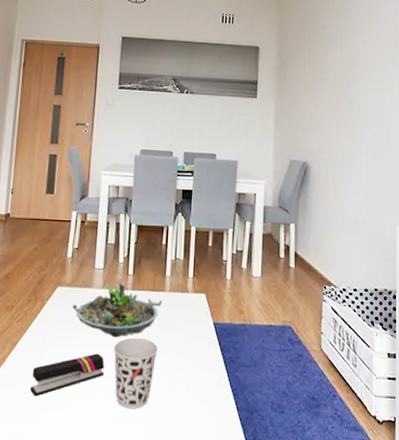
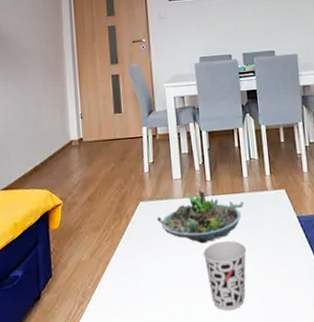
stapler: present [30,353,105,397] -> none [128,261,197,311]

